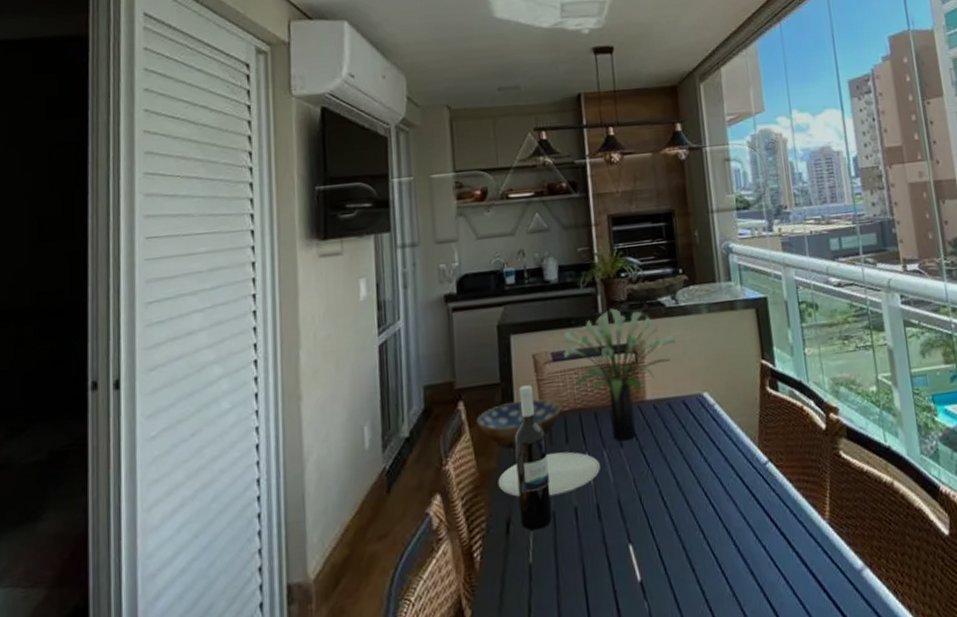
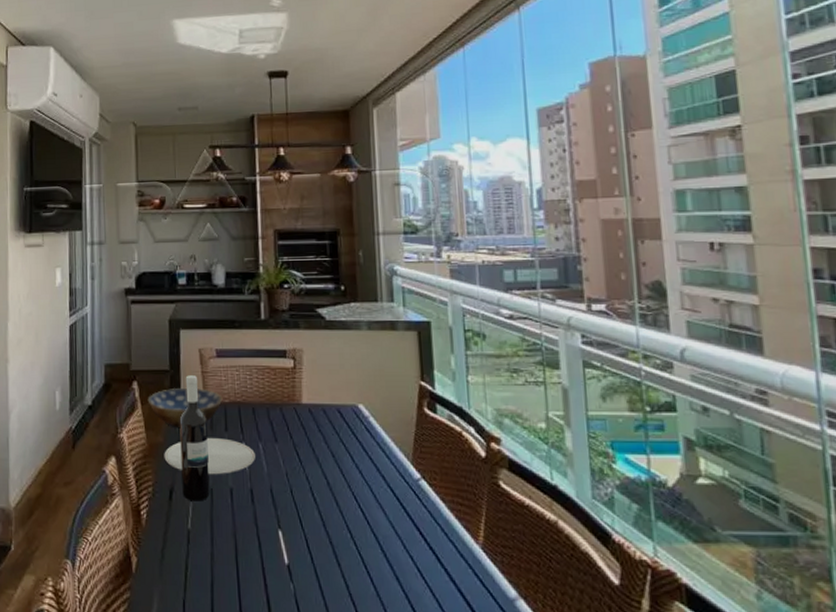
flower arrangement: present [562,308,676,441] -> none [226,316,334,436]
decorative bowl: present [623,274,689,310] -> none [286,291,350,321]

